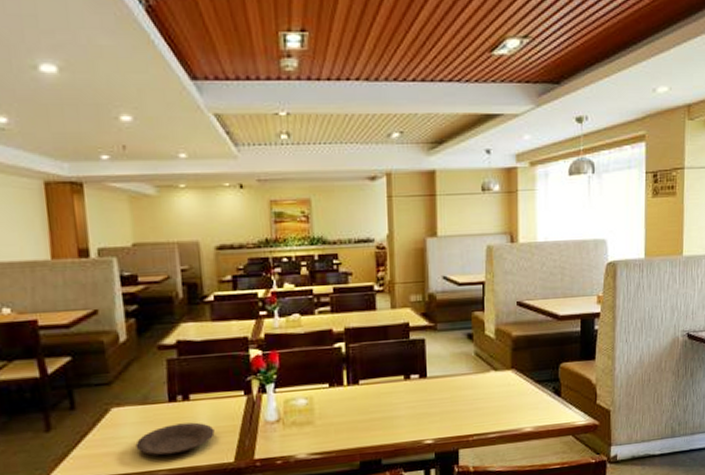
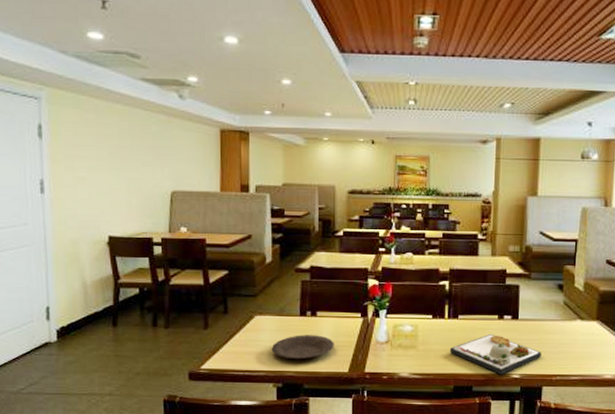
dinner plate: none [352,398,455,442] -> present [449,334,542,375]

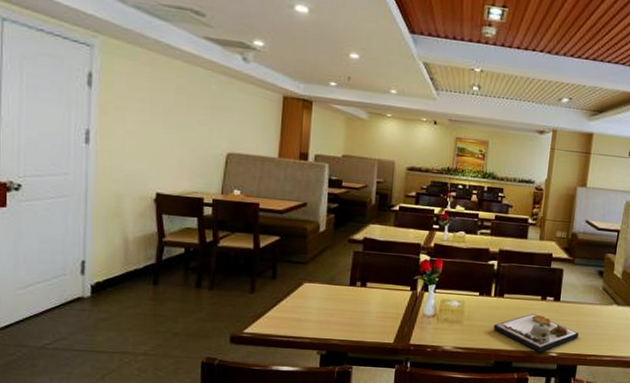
plate: present [271,335,334,360] -> none [318,304,382,329]

